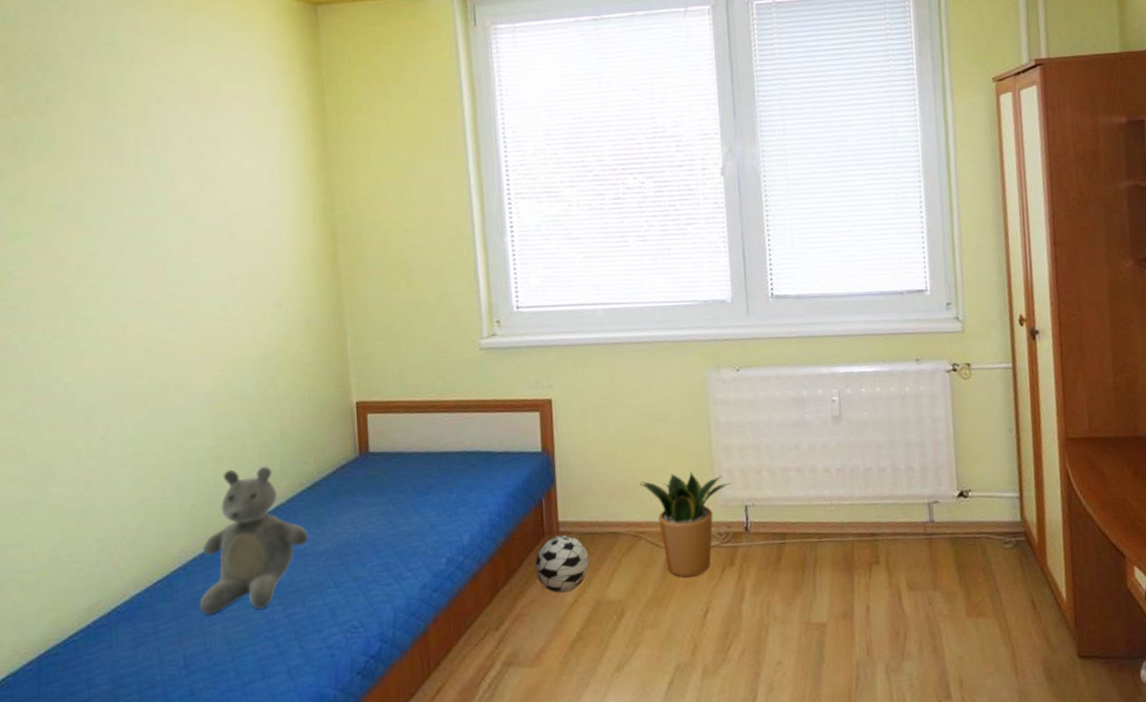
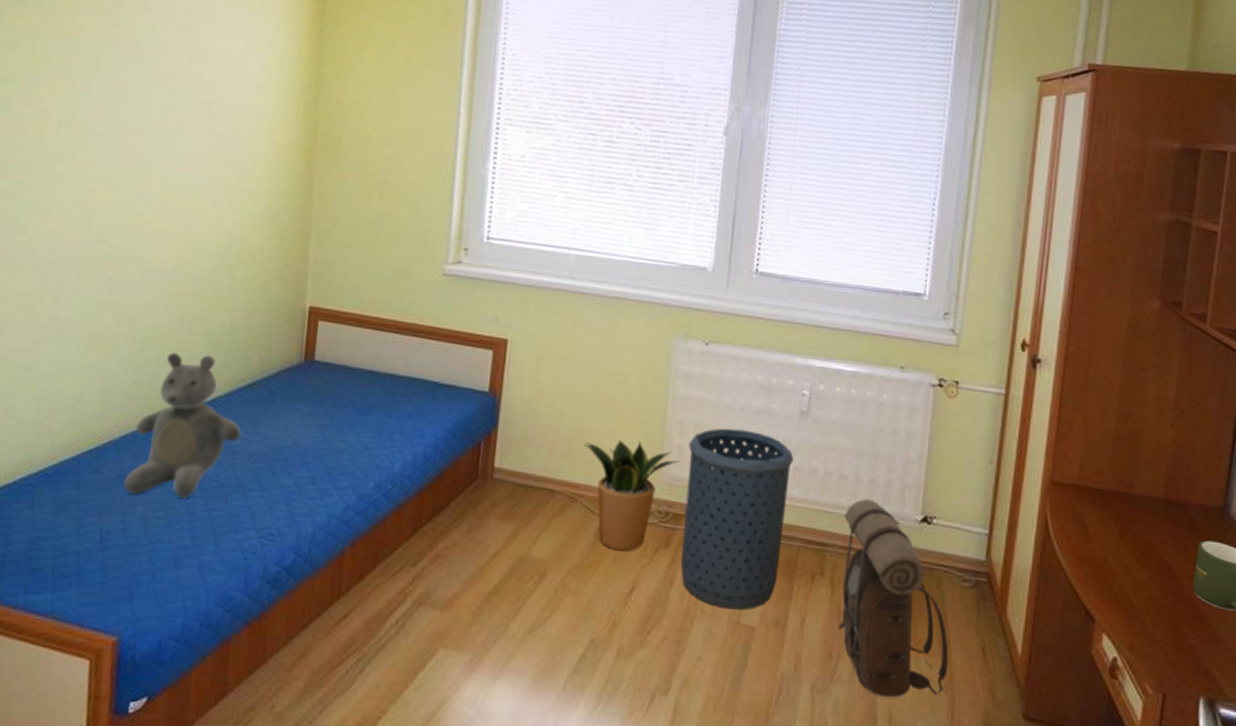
soccer ball: present [535,535,590,594] -> none [462,482,520,543]
laundry basket: none [737,442,839,612] -> present [681,428,794,610]
backpack: none [888,485,1006,664] -> present [838,499,949,698]

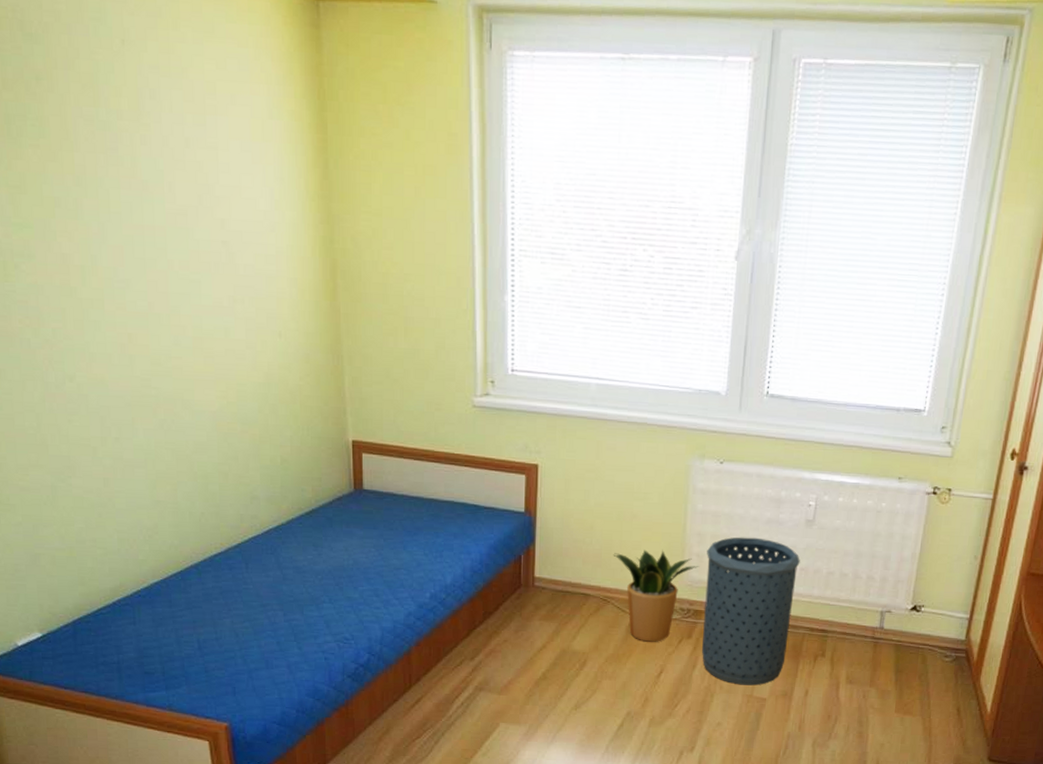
teddy bear: present [123,352,241,498] -> none [210,486,306,611]
backpack: present [838,499,949,698] -> none [836,593,929,749]

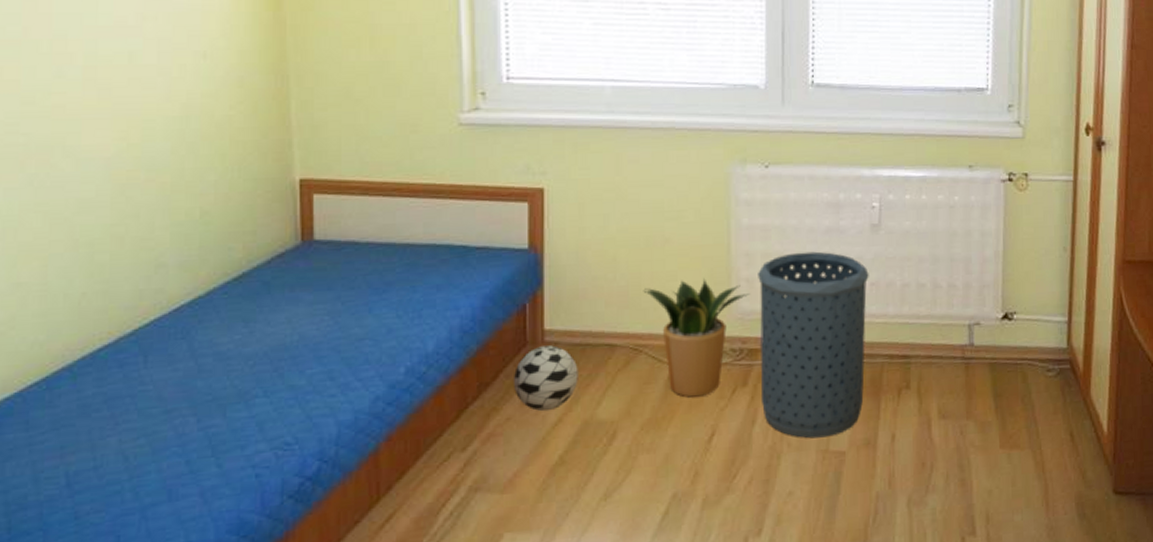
soccer ball: none [509,589,560,639] -> present [513,345,578,412]

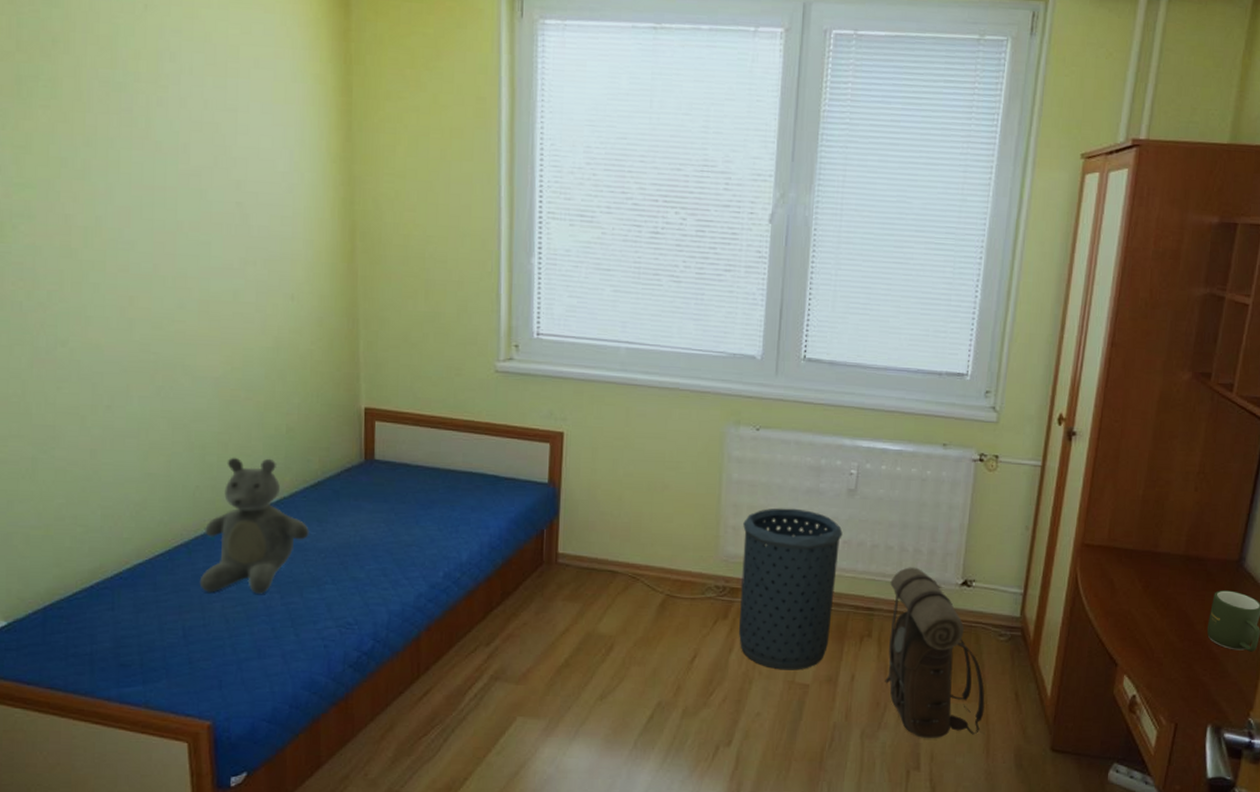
teddy bear: none [88,250,233,425] -> present [199,457,309,594]
soccer ball: present [513,345,578,412] -> none [530,566,585,621]
potted plant: present [643,279,749,397] -> none [643,522,735,623]
backpack: none [925,304,1039,498] -> present [885,567,985,739]

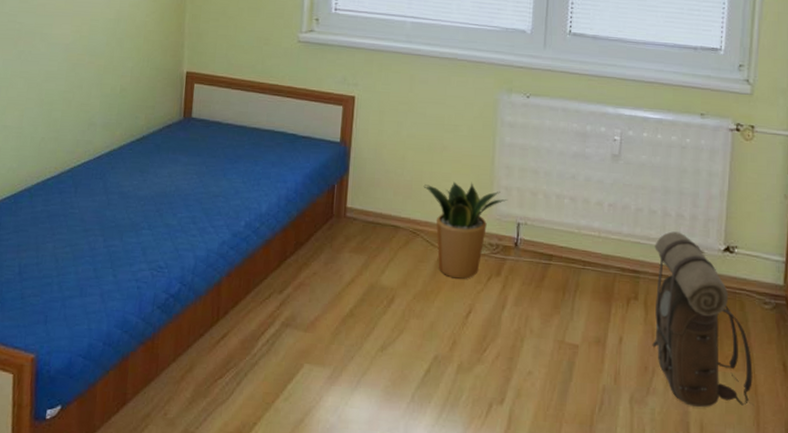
teddy bear: present [199,457,309,594] -> none [37,113,133,236]
potted plant: none [643,522,735,623] -> present [423,181,507,279]
laundry basket: present [739,508,843,670] -> none [511,170,608,330]

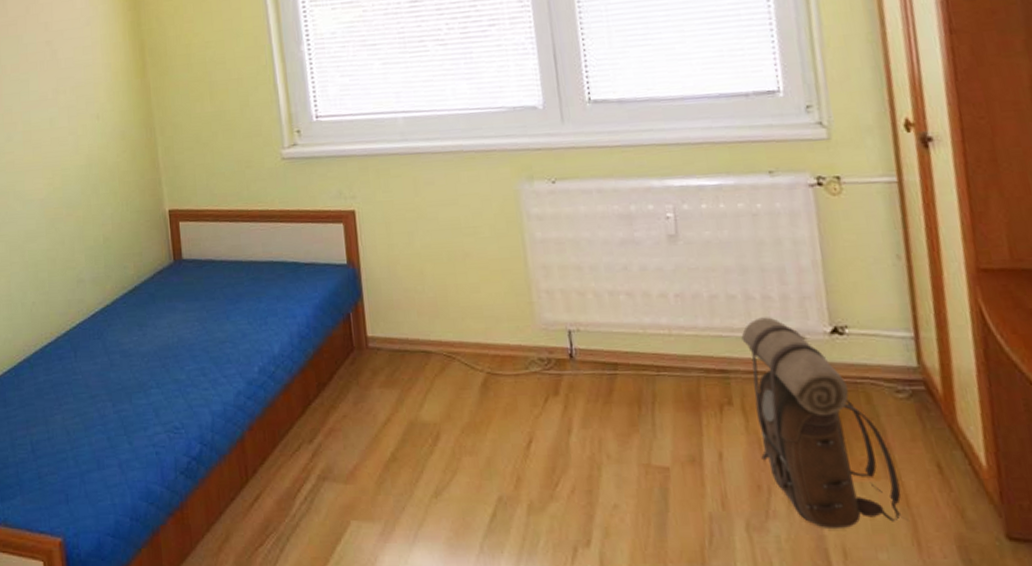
potted plant: present [423,181,507,279] -> none [450,290,551,404]

